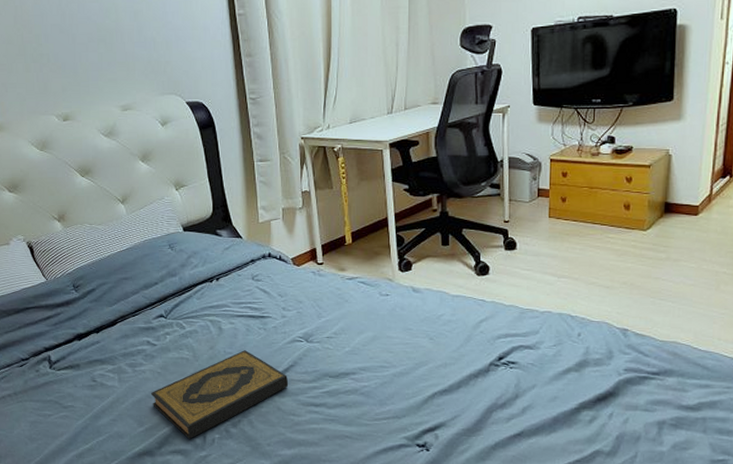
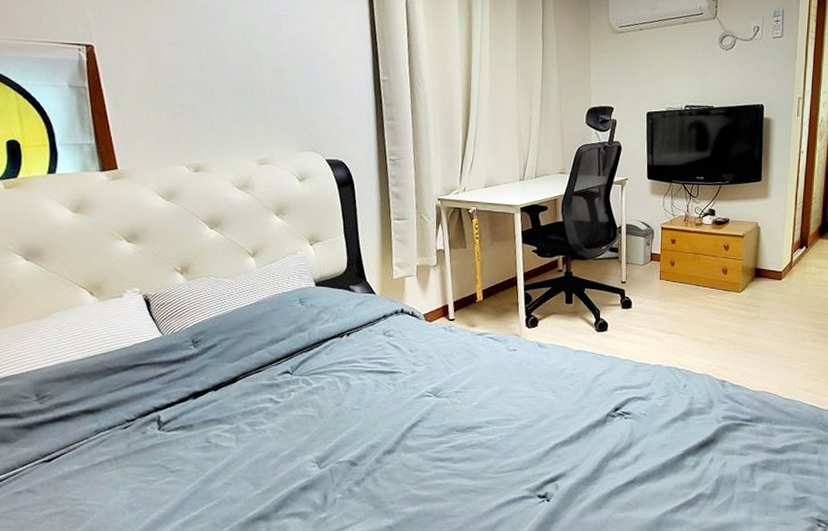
hardback book: present [151,350,289,439] -> none [271,406,416,500]

